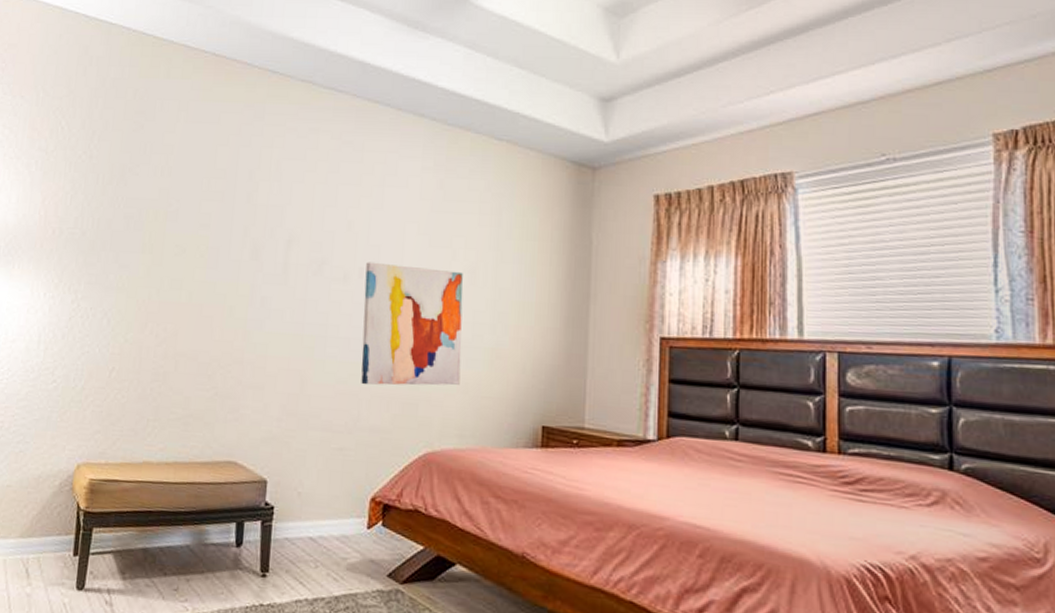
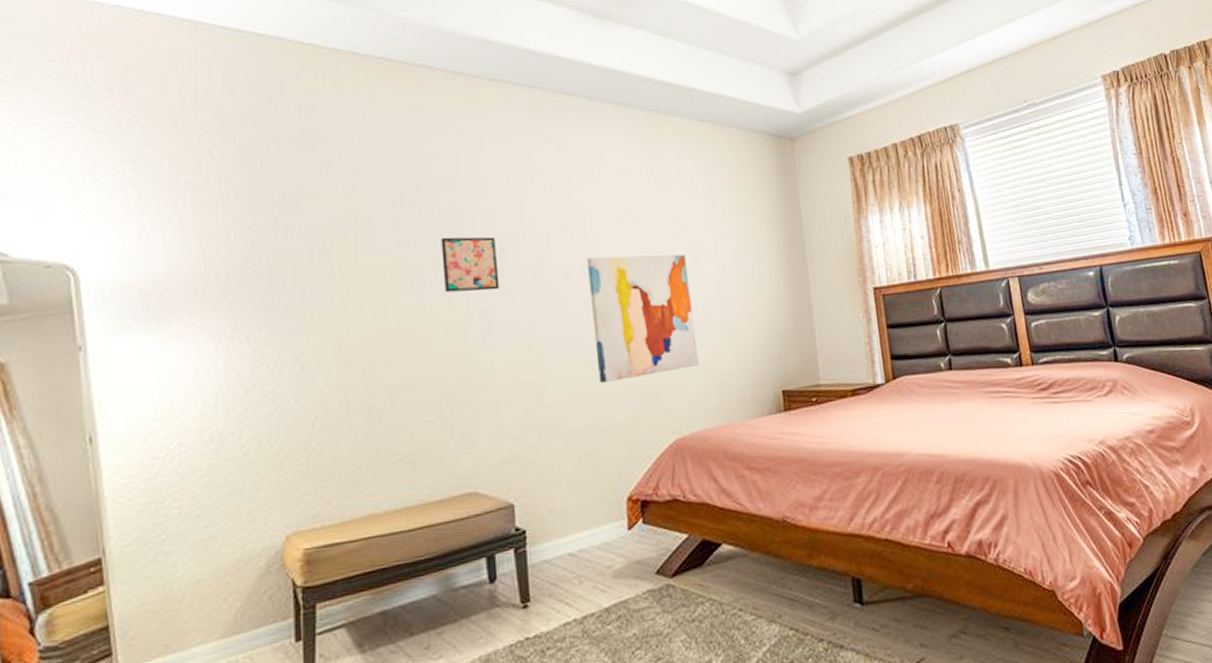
wall art: none [234,224,285,280] -> present [441,236,500,293]

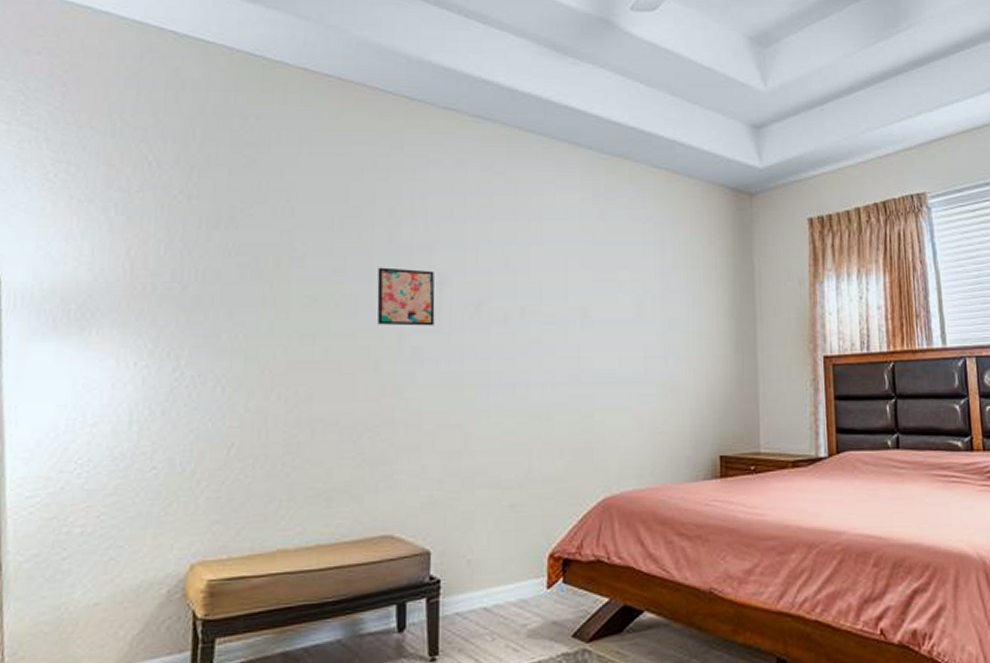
wall art: present [587,254,699,384] -> none [528,300,635,433]

